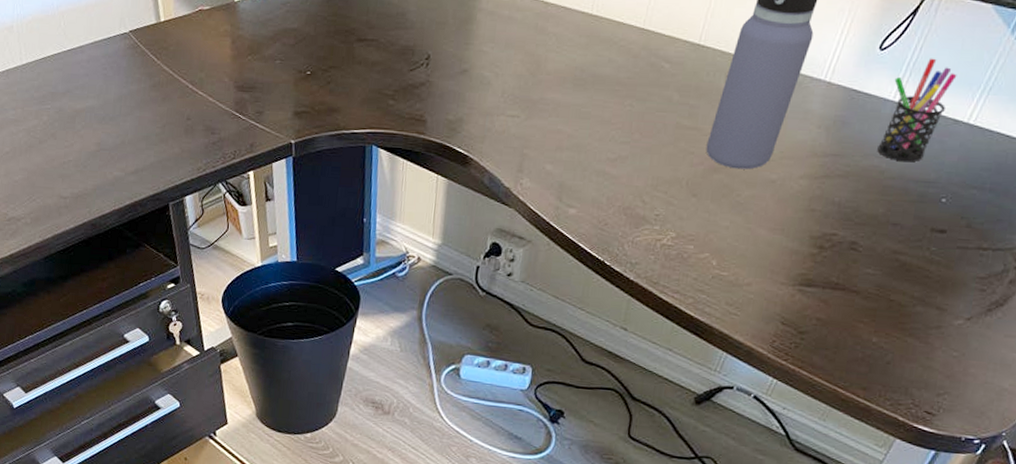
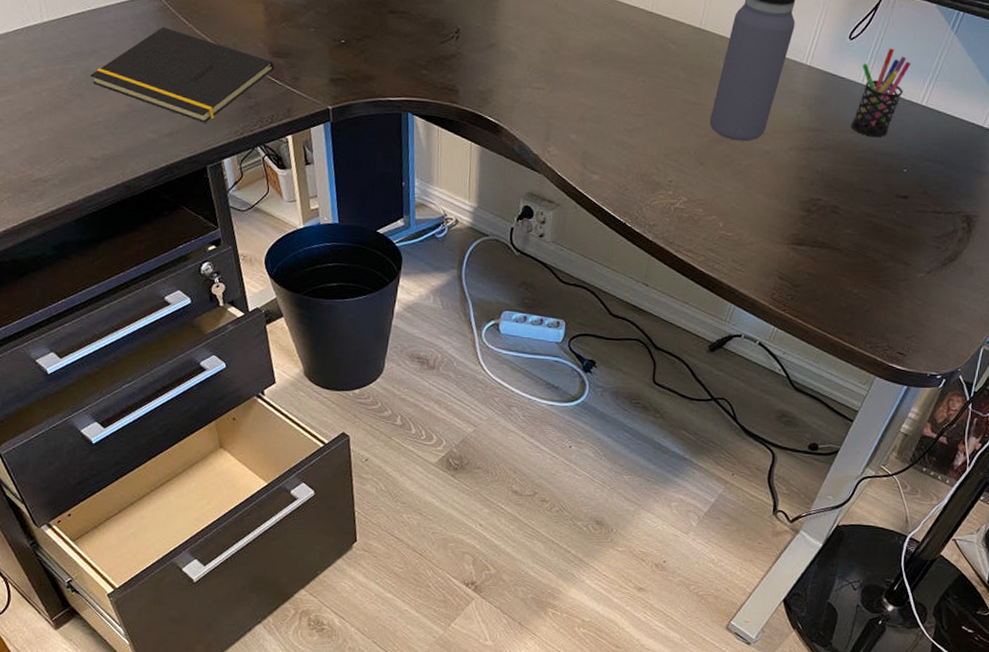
notepad: none [63,64,240,160] -> present [90,27,275,123]

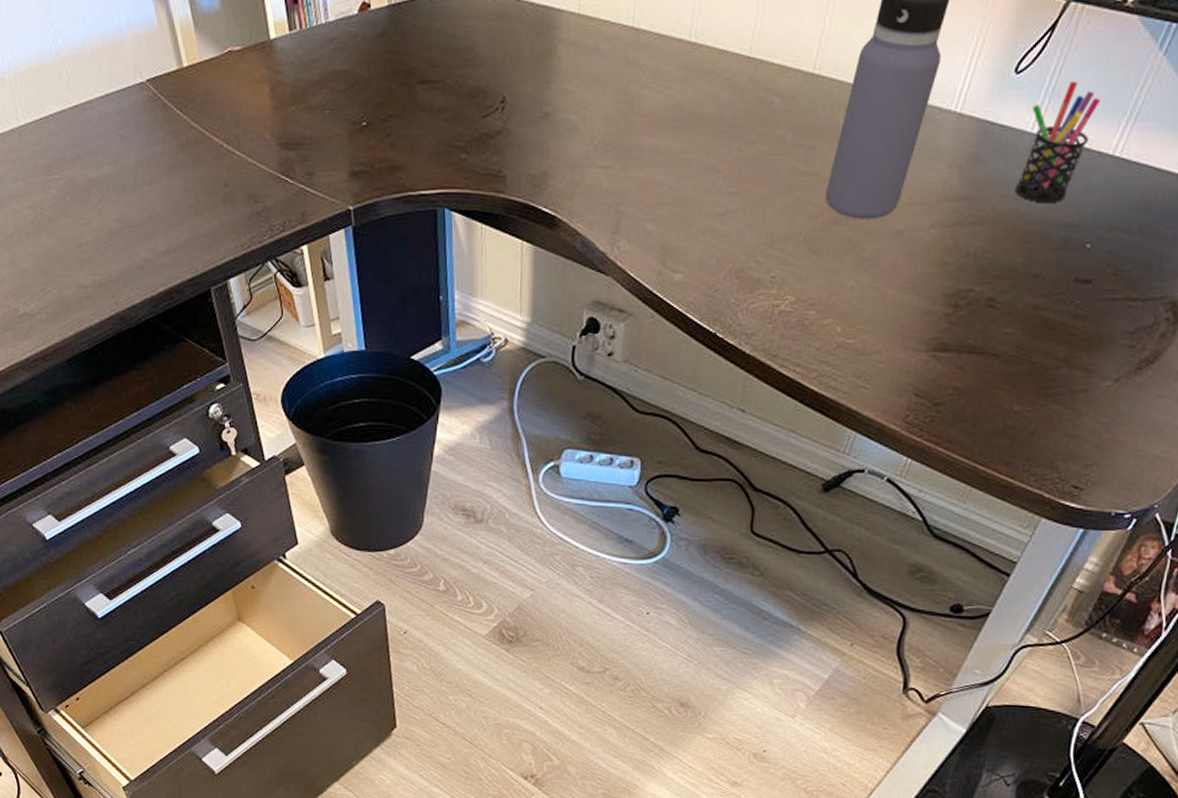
notepad: present [90,27,275,123] -> none [75,121,285,236]

